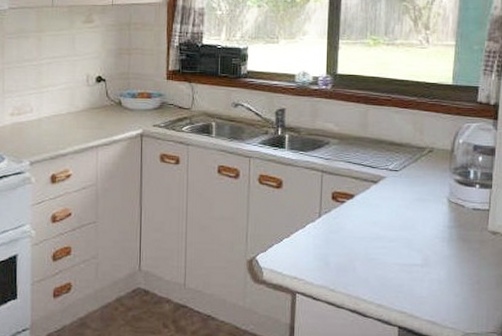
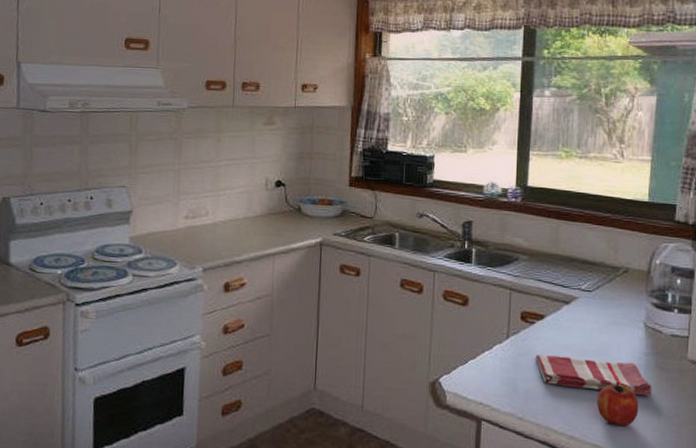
dish towel: none [345,231,455,266] -> present [535,355,652,396]
fruit: none [402,254,443,294] -> present [596,382,639,427]

